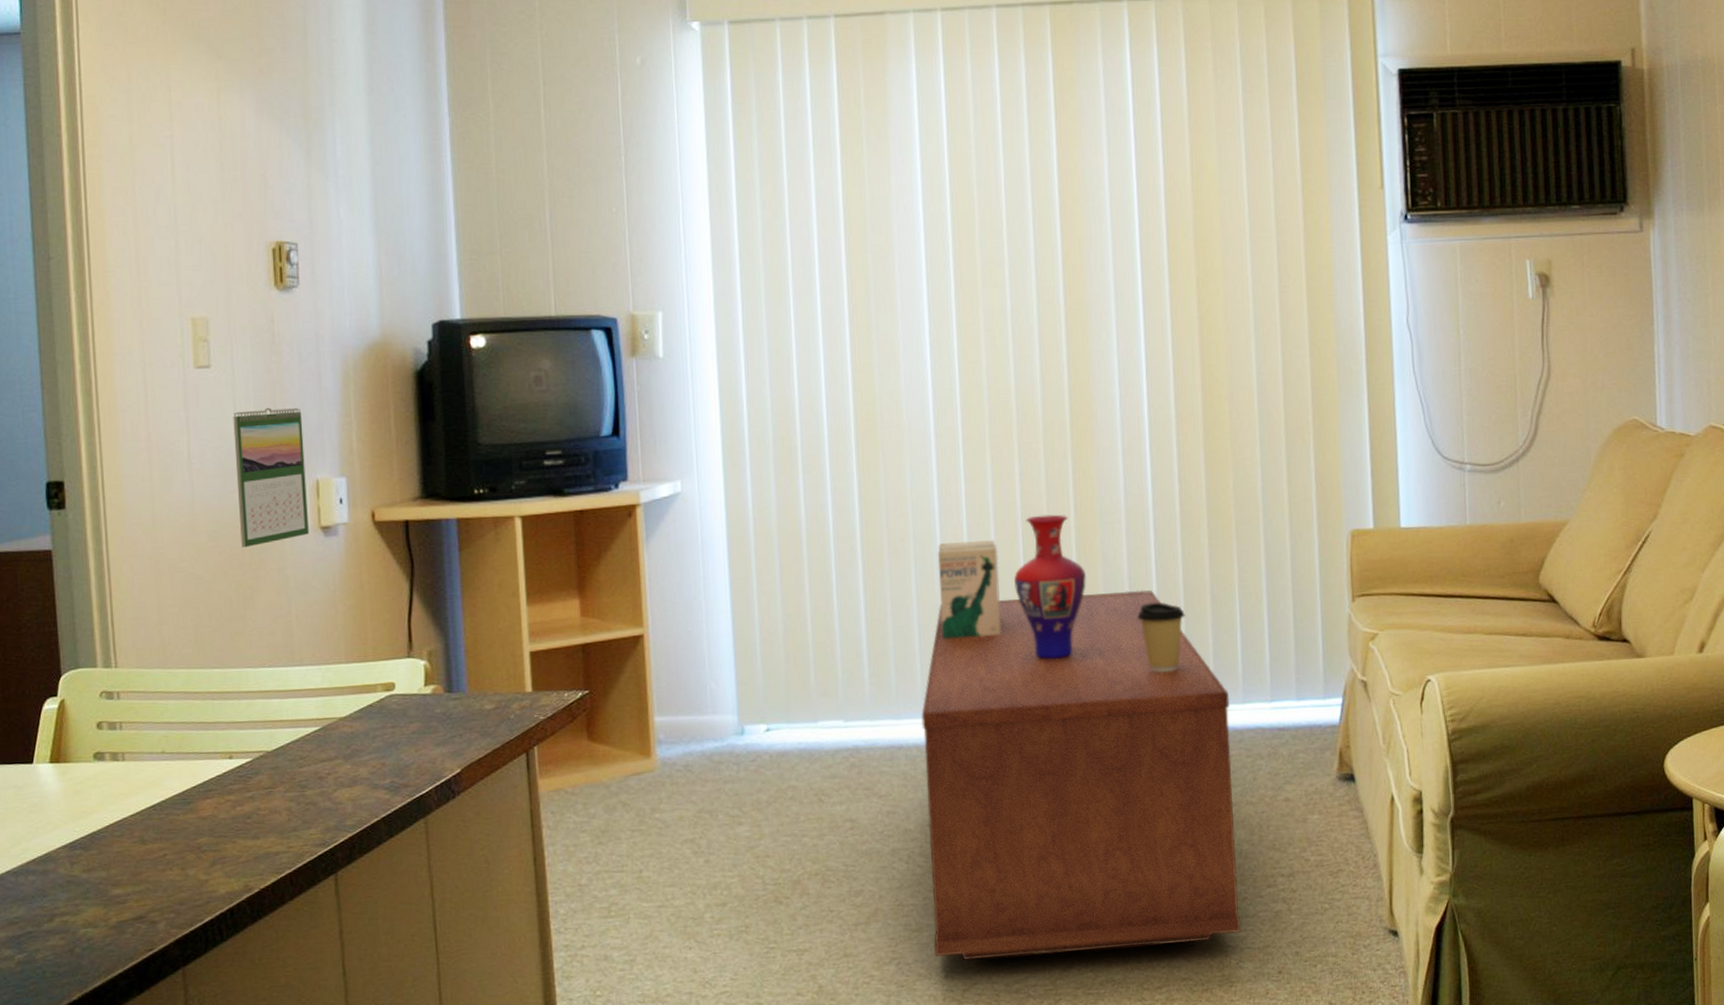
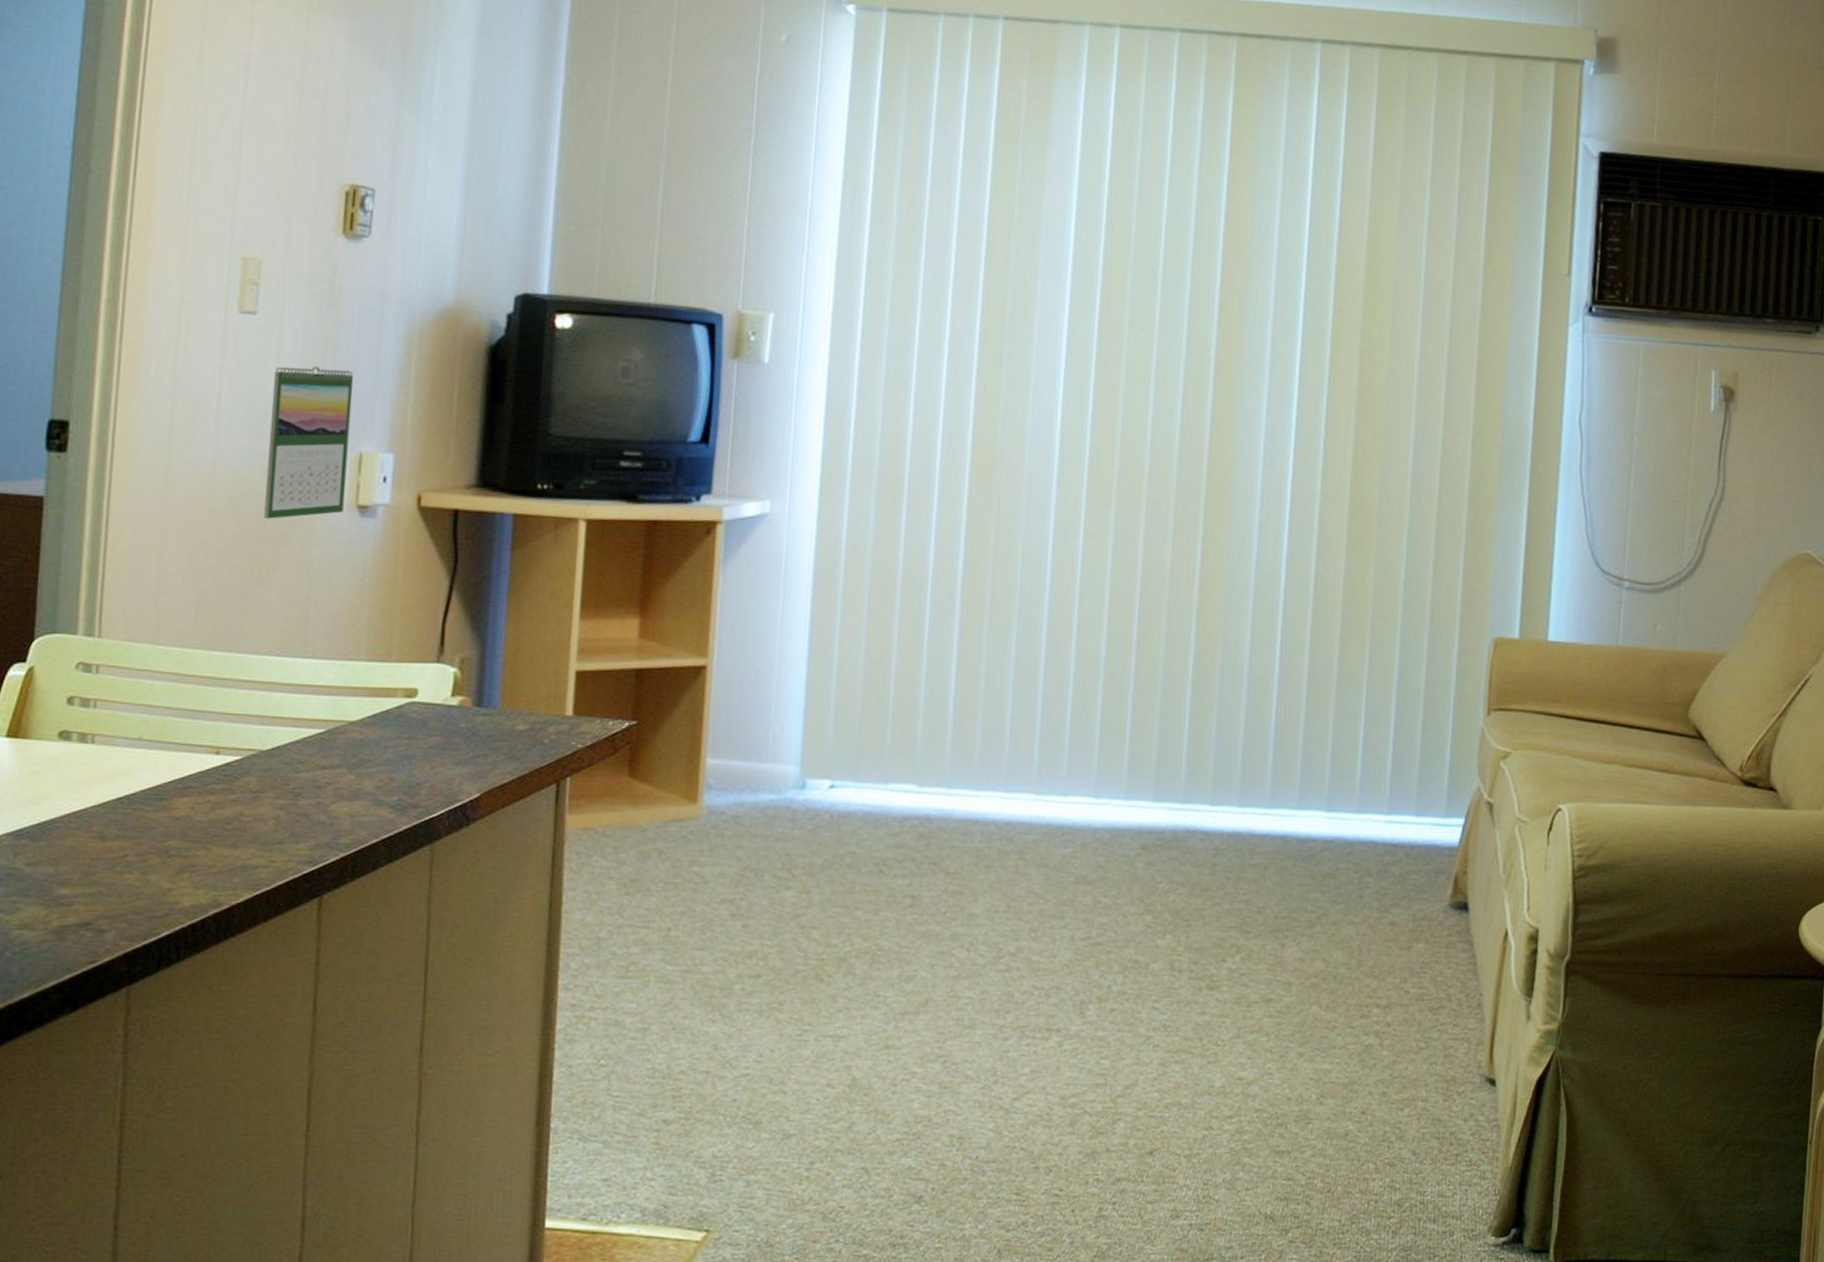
coffee table: present [921,589,1241,960] -> none [986,669,1344,1071]
books: present [937,540,1002,639] -> none [1037,602,1111,711]
vase: present [1014,514,1087,660] -> none [1124,583,1204,744]
coffee cup: present [1137,603,1185,673] -> none [1254,693,1306,770]

